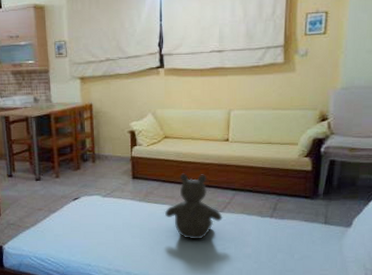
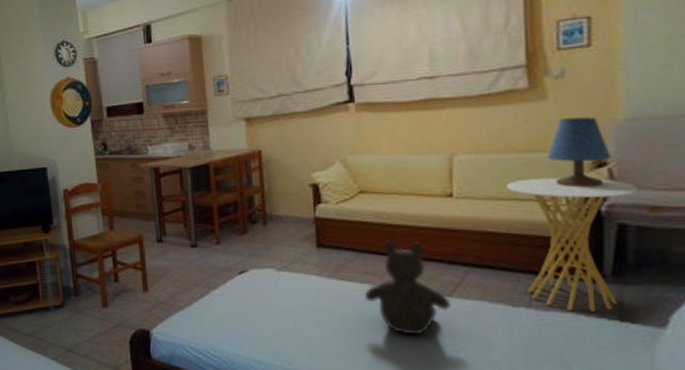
side table: none [264,128,344,219] -> present [506,177,638,312]
table lamp: none [291,85,331,135] -> present [546,117,611,188]

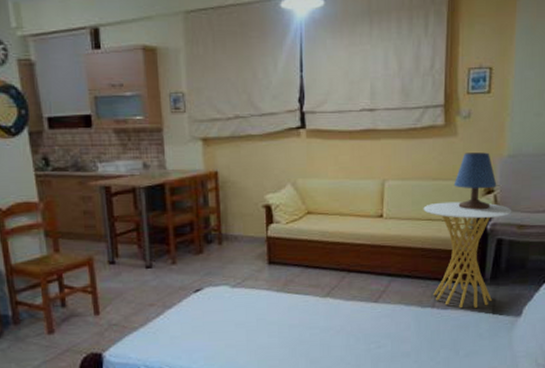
teddy bear: present [364,241,451,336] -> none [307,256,377,338]

